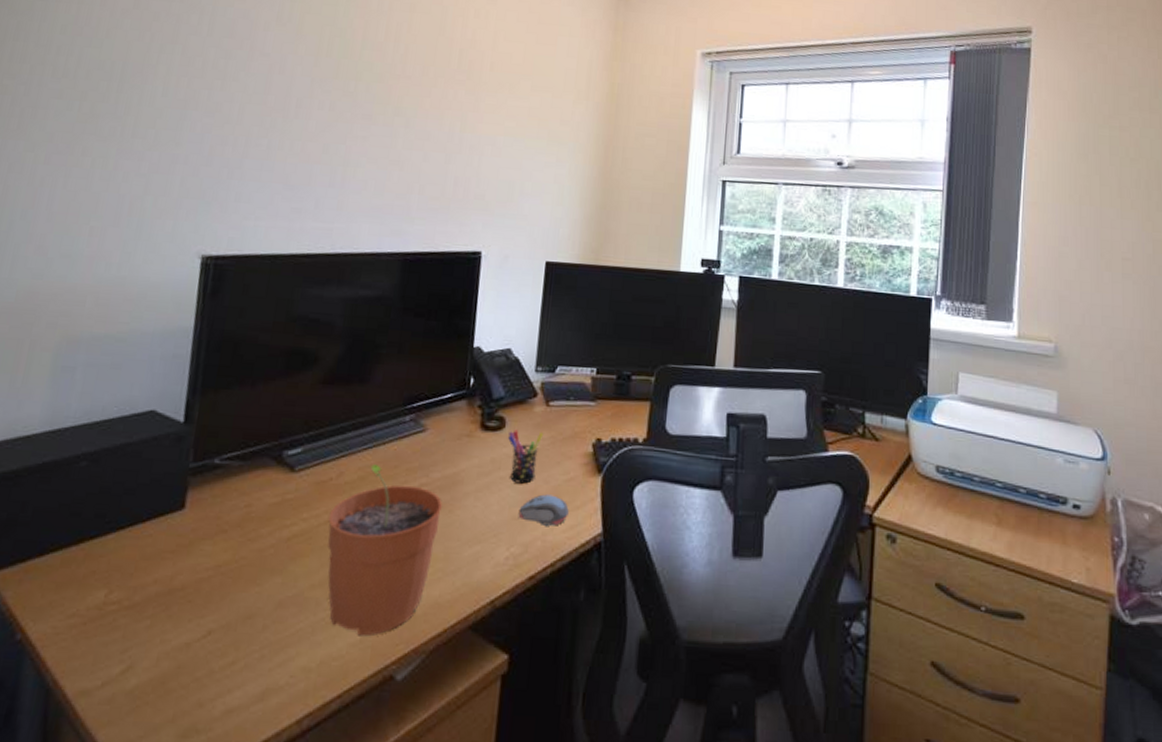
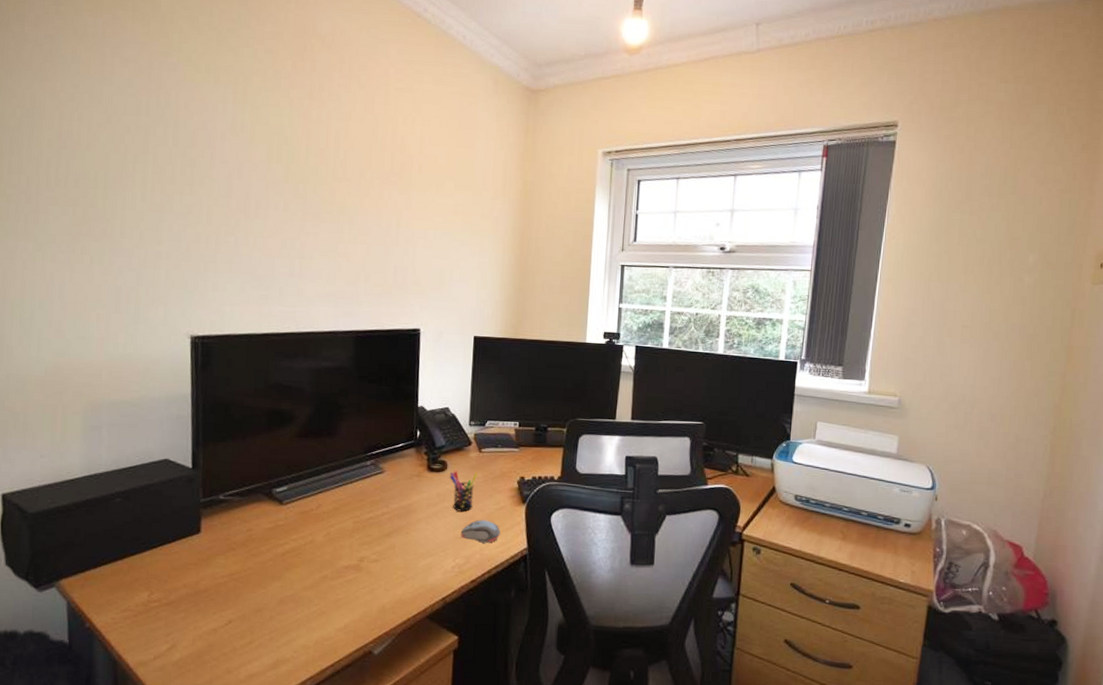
plant pot: present [328,464,442,637] -> none [313,498,400,624]

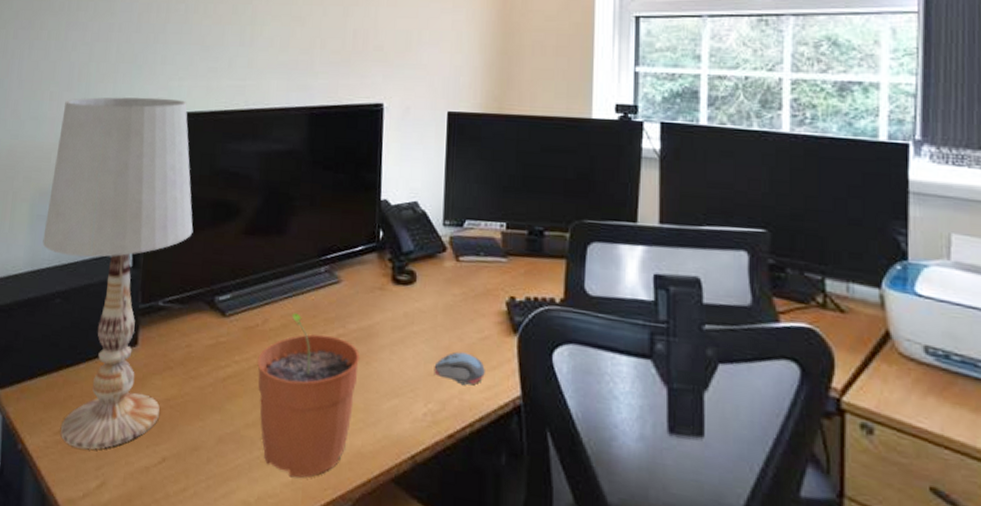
table lamp: none [98,319,250,621] -> present [42,97,194,449]
plant pot: none [313,498,400,624] -> present [257,313,359,479]
pen holder: present [449,471,478,512] -> none [418,284,455,340]

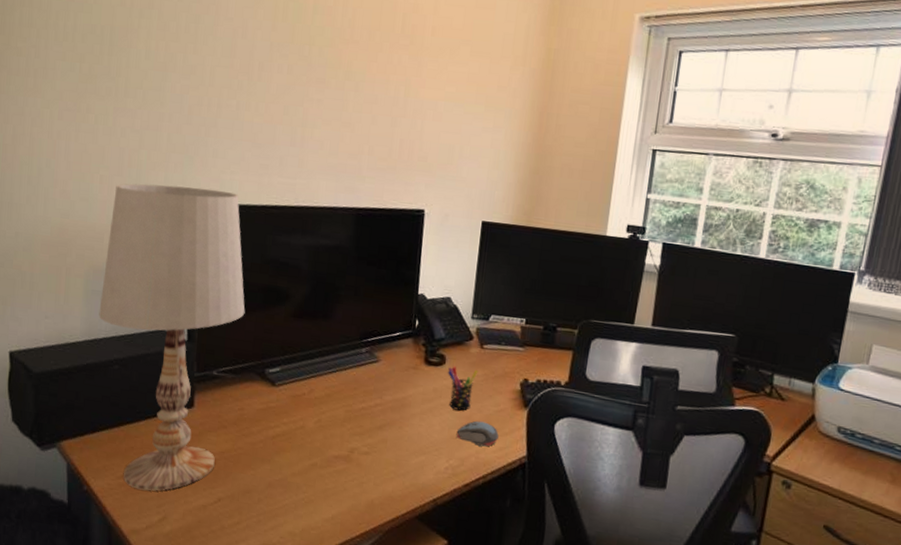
plant pot: present [257,313,359,479] -> none [303,385,394,515]
pen holder: none [418,284,455,340] -> present [447,366,478,411]

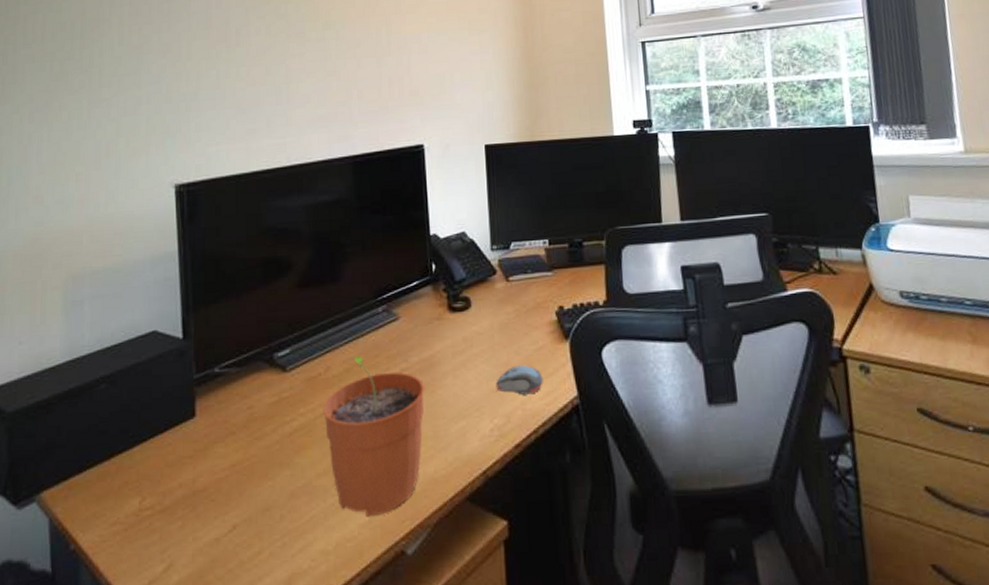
table lamp: present [99,183,245,491] -> none [80,164,245,535]
plant pot: none [303,385,394,515] -> present [323,356,424,517]
pen holder: present [447,366,478,411] -> none [474,306,508,358]

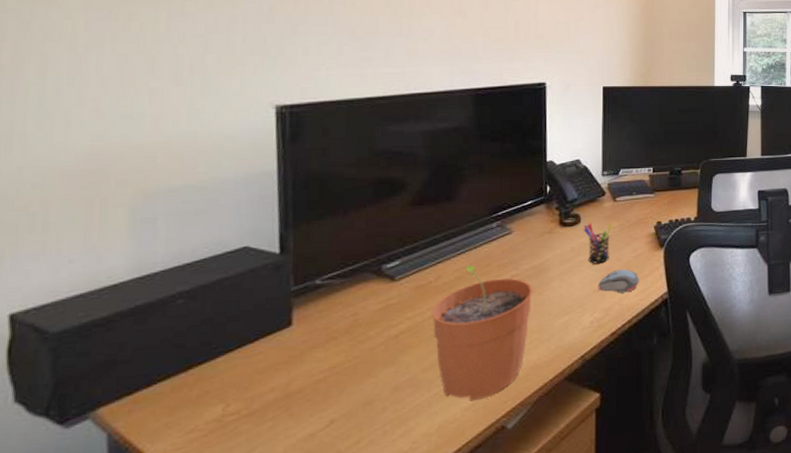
pen holder: none [474,306,508,358] -> present [583,222,614,264]

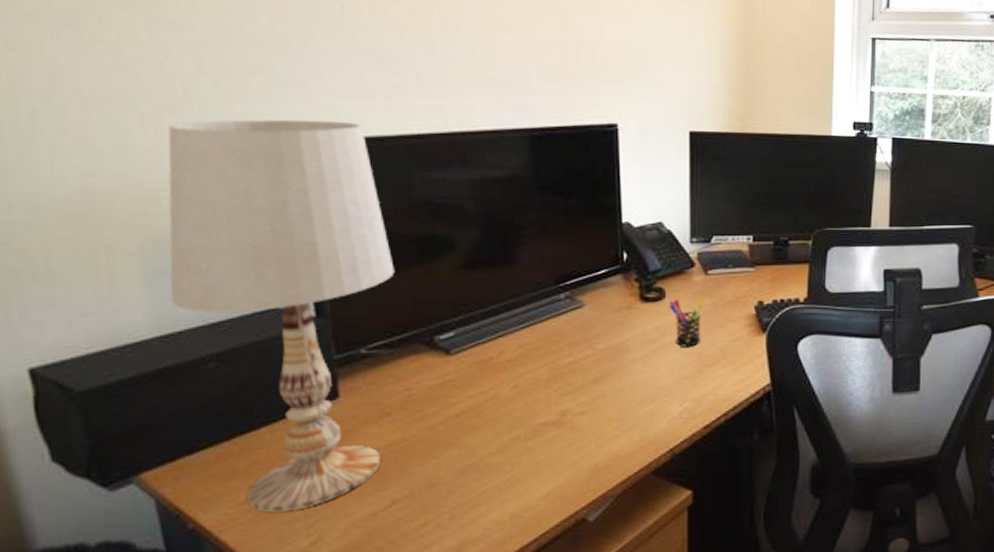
table lamp: none [152,88,353,440] -> present [168,119,395,513]
plant pot: present [432,265,532,401] -> none [496,341,611,490]
computer mouse: present [598,269,639,293] -> none [688,355,737,382]

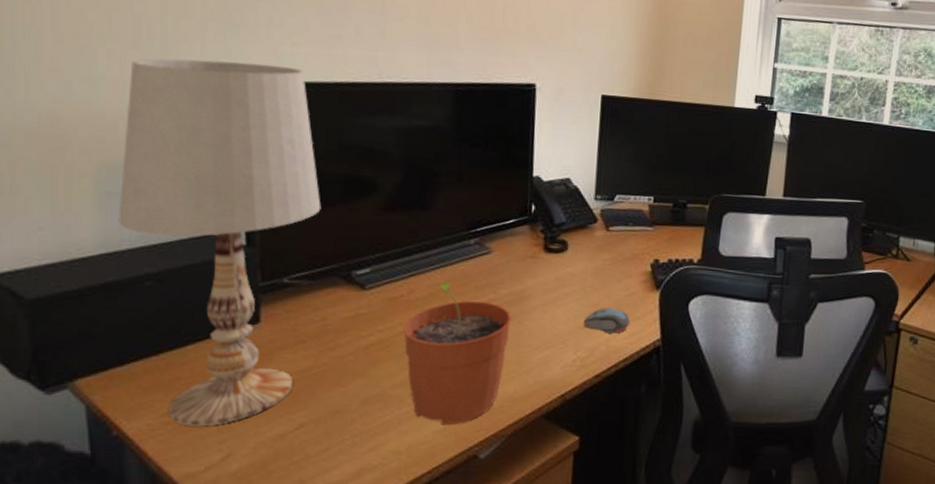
plant pot: none [496,341,611,490] -> present [403,282,511,425]
pen holder: present [668,299,705,347] -> none [570,252,605,299]
computer mouse: none [688,355,737,382] -> present [583,307,630,334]

